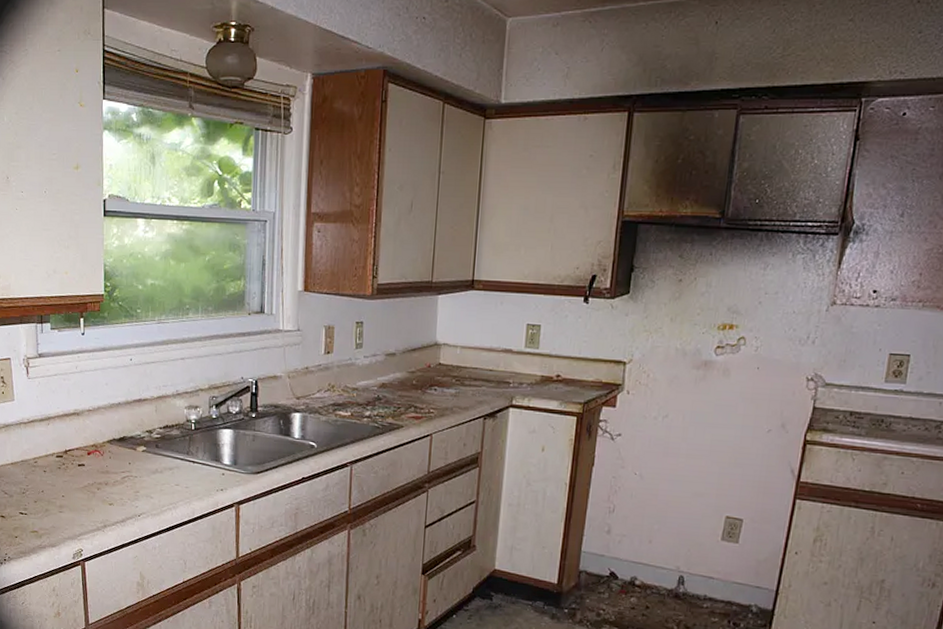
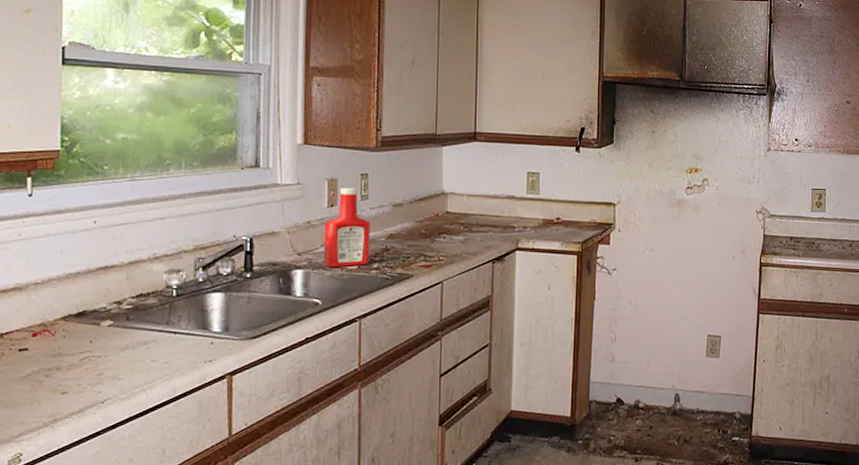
ketchup bottle: none [319,335,364,414] -> present [323,187,370,268]

